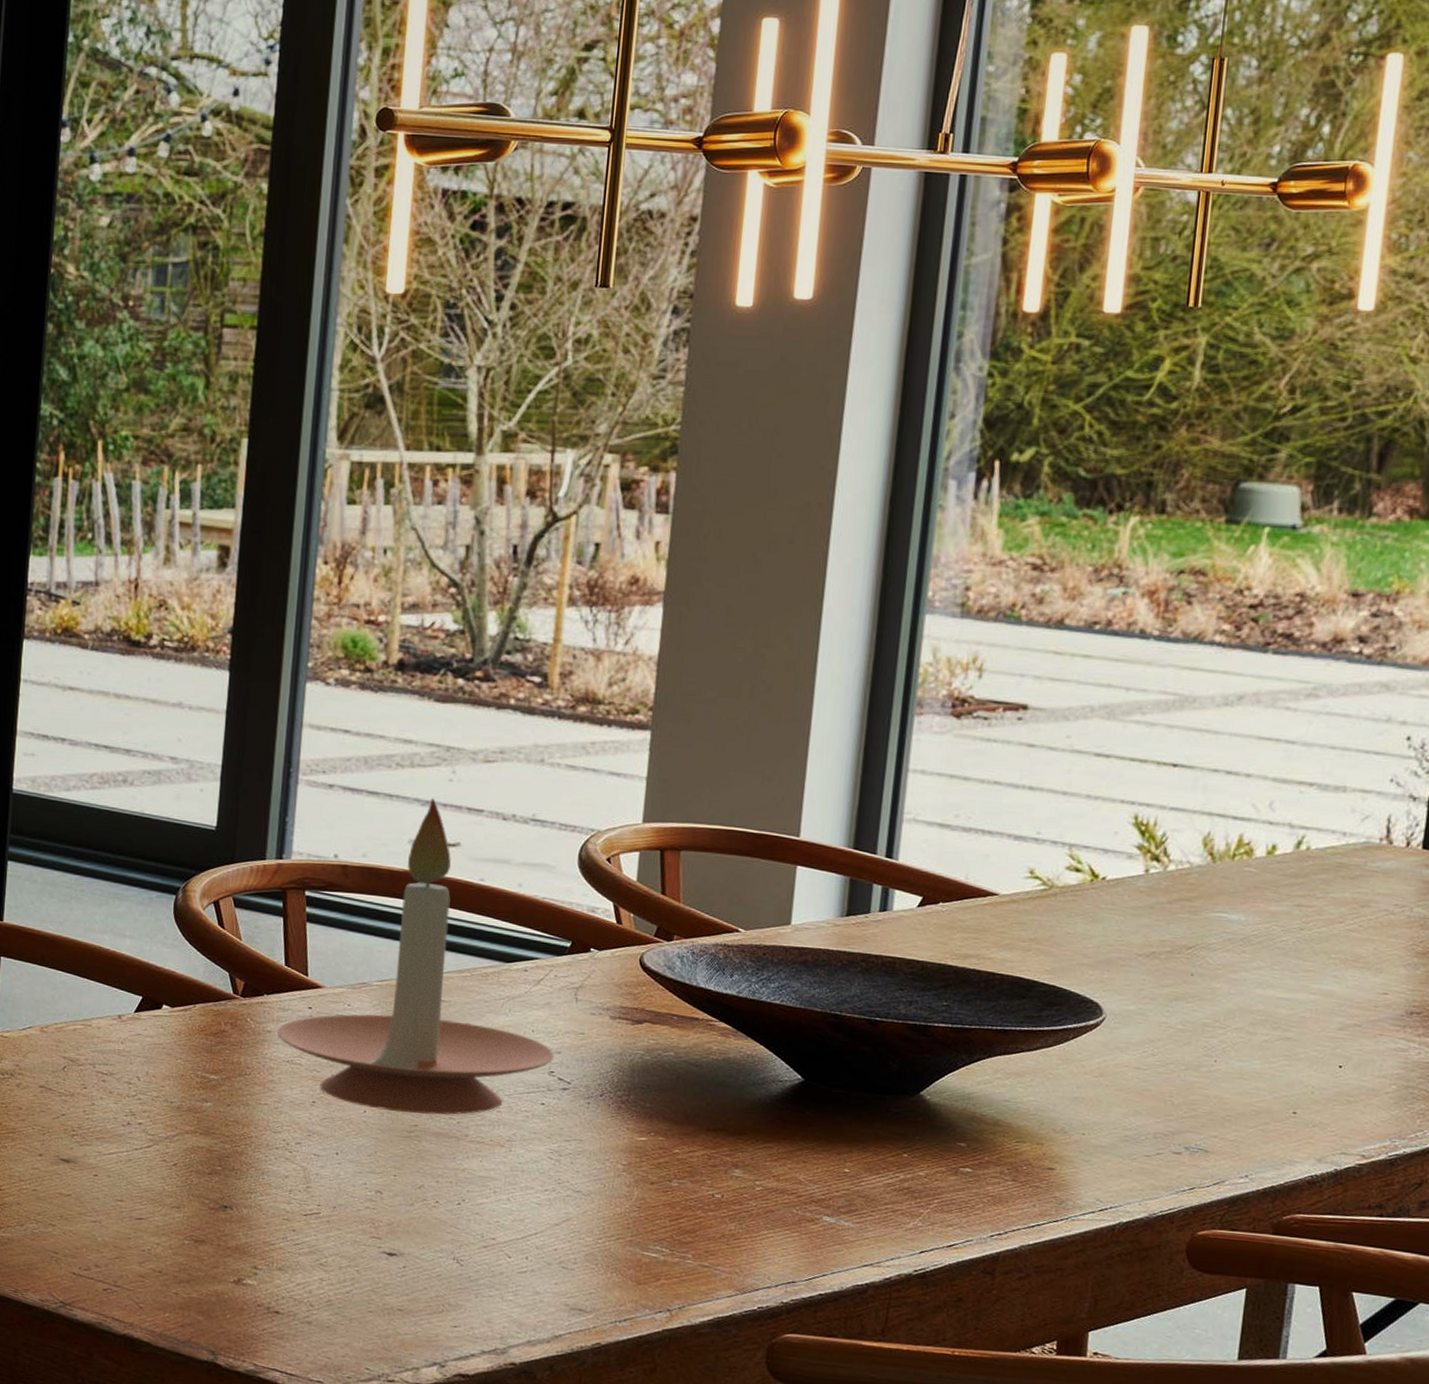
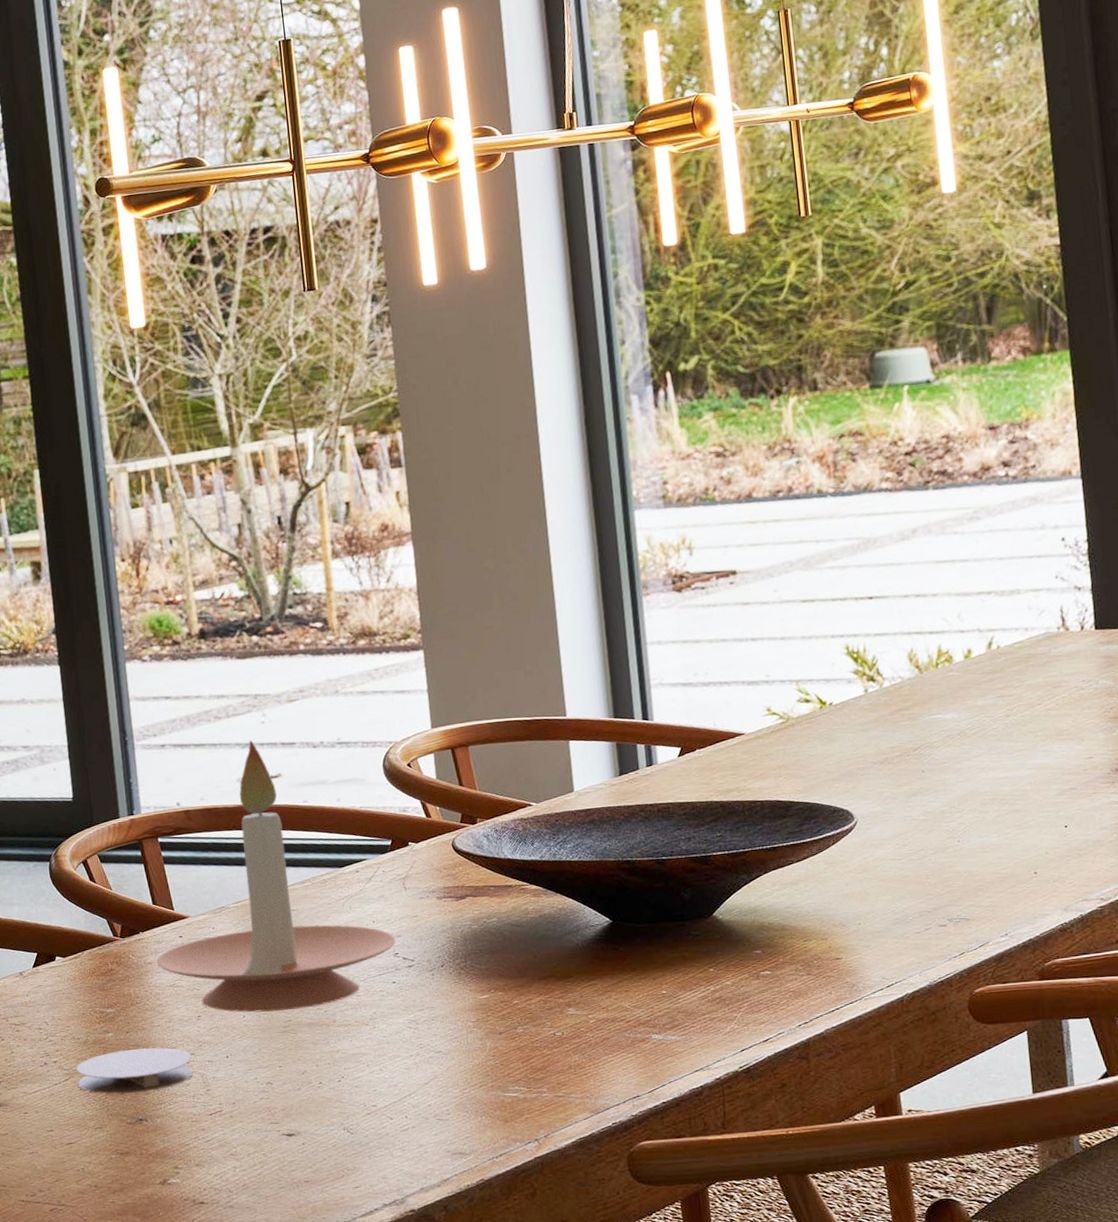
coaster: none [161,1124,296,1177] -> present [76,1047,194,1094]

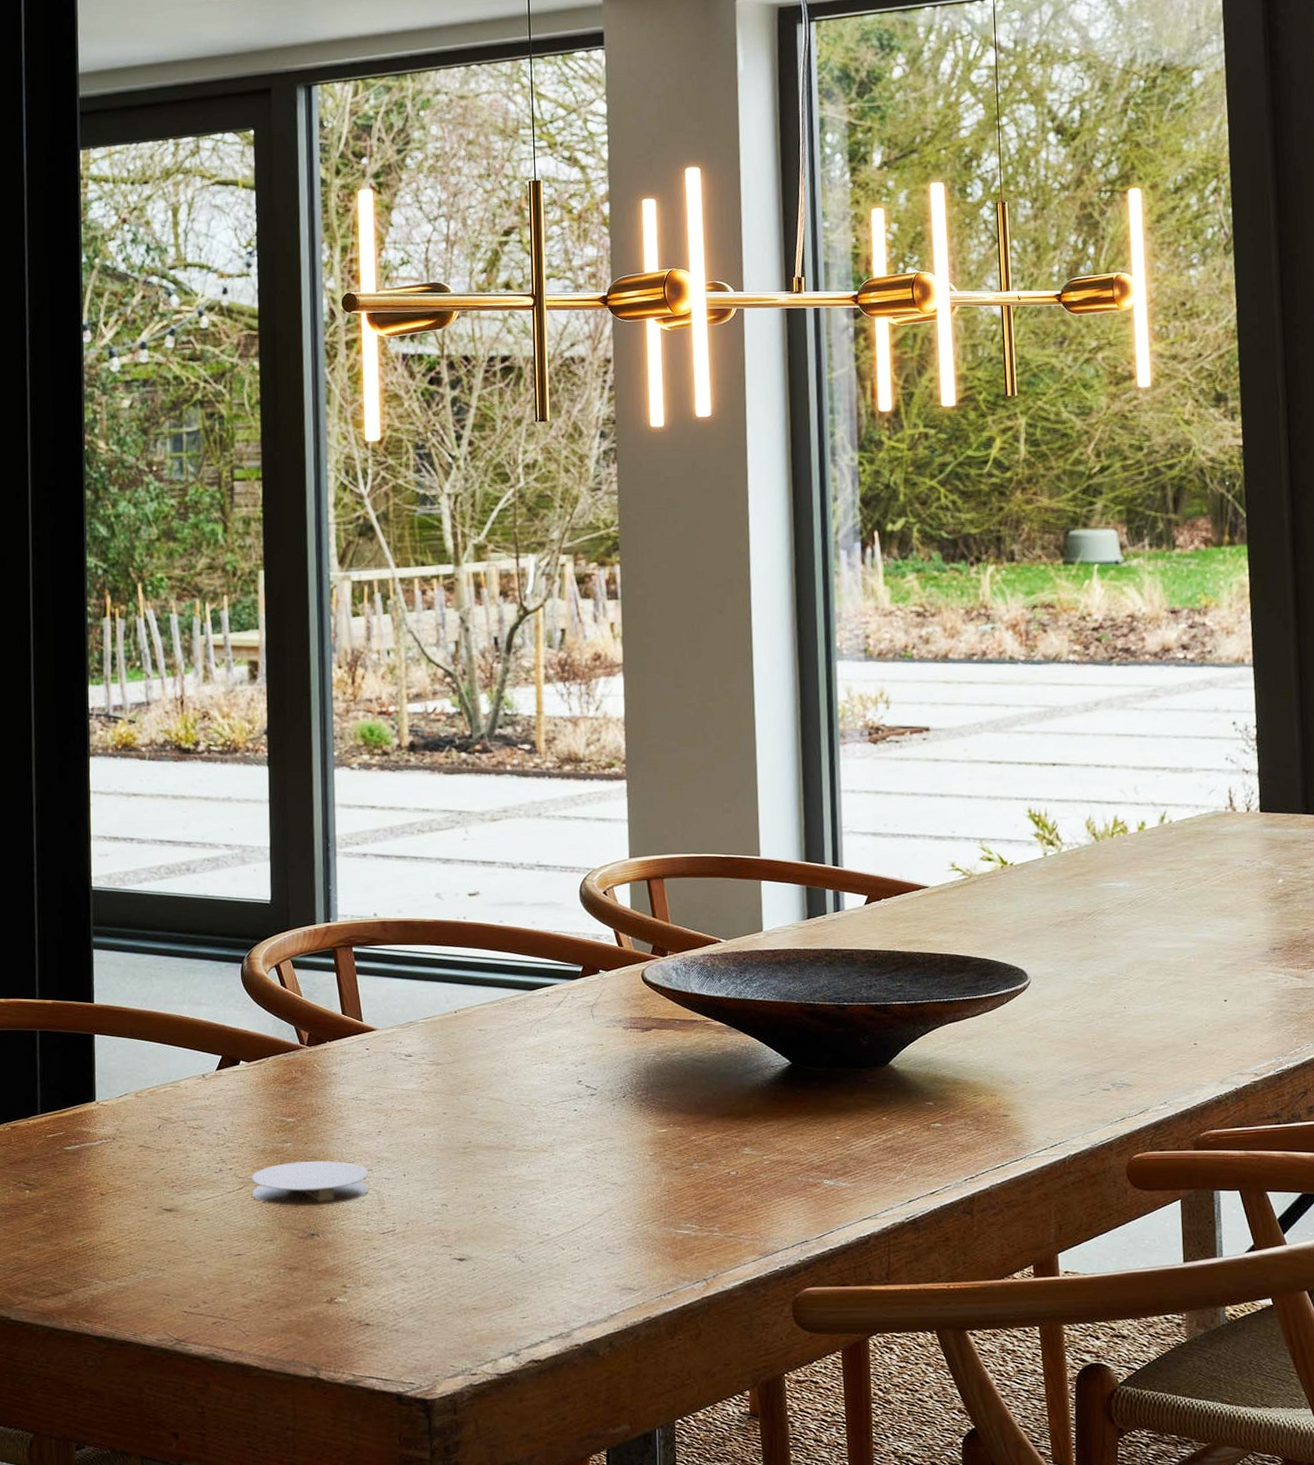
candle holder: present [156,740,396,1013] -> none [341,855,580,1132]

